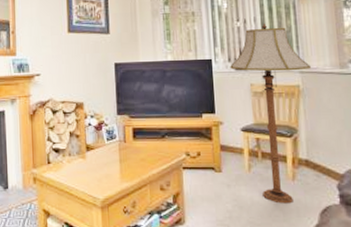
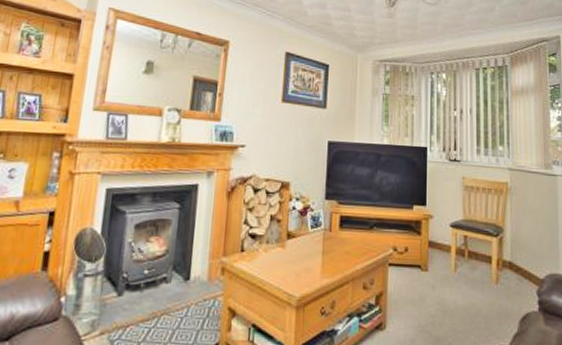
floor lamp: present [230,24,311,204] -> none [444,116,519,309]

